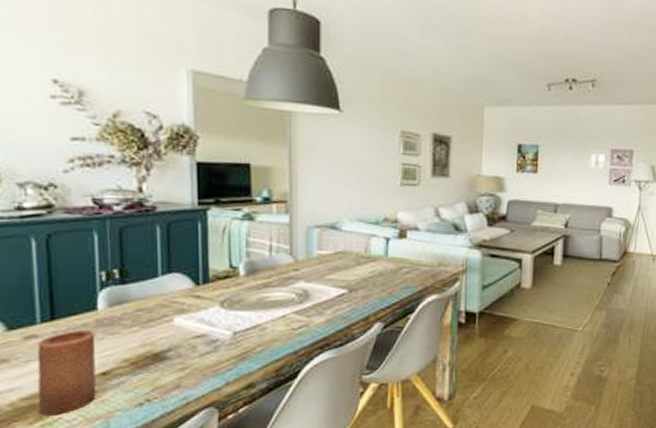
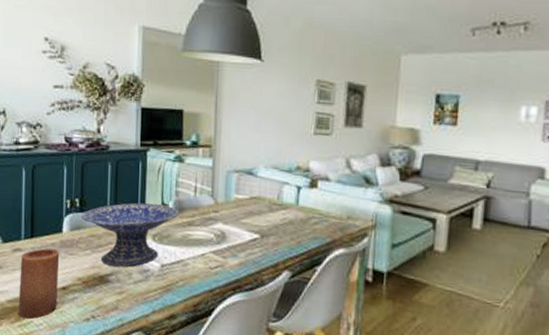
decorative bowl: none [122,266,253,341] -> present [81,202,180,267]

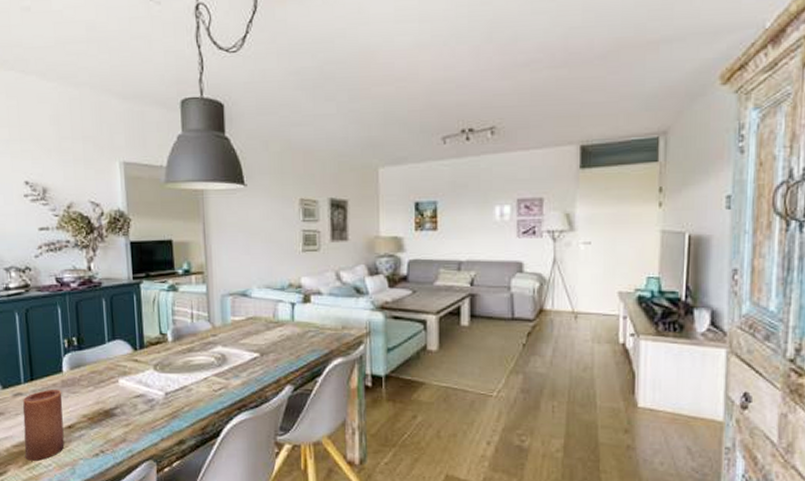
decorative bowl: present [81,202,180,267] -> none [79,333,178,400]

